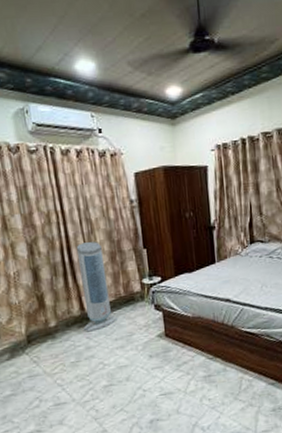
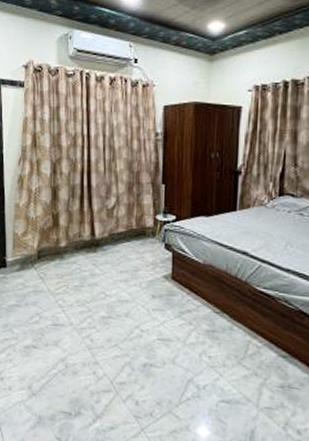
air purifier: present [76,241,117,332] -> none [92,168,125,259]

